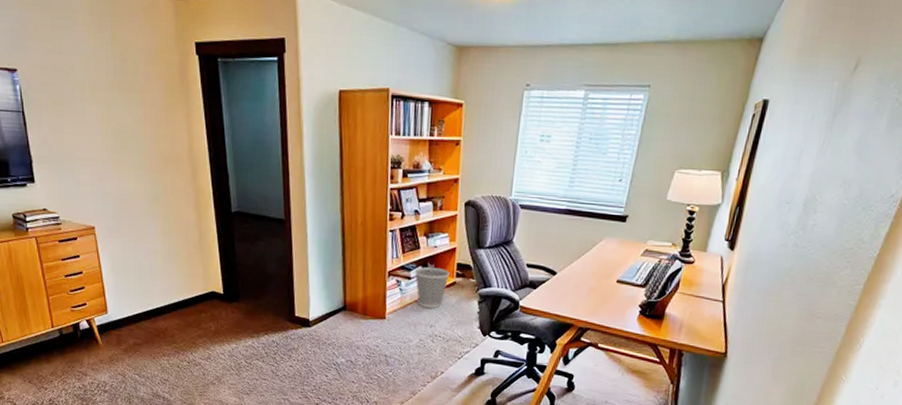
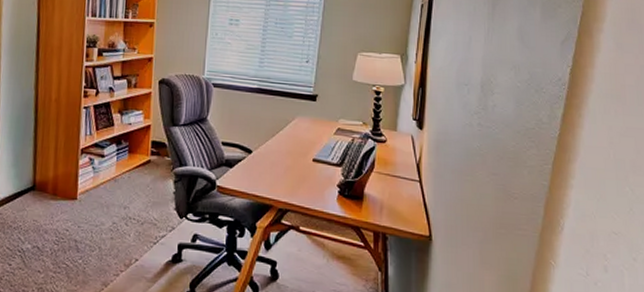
wastebasket: present [414,267,450,309] -> none [108,144,145,189]

